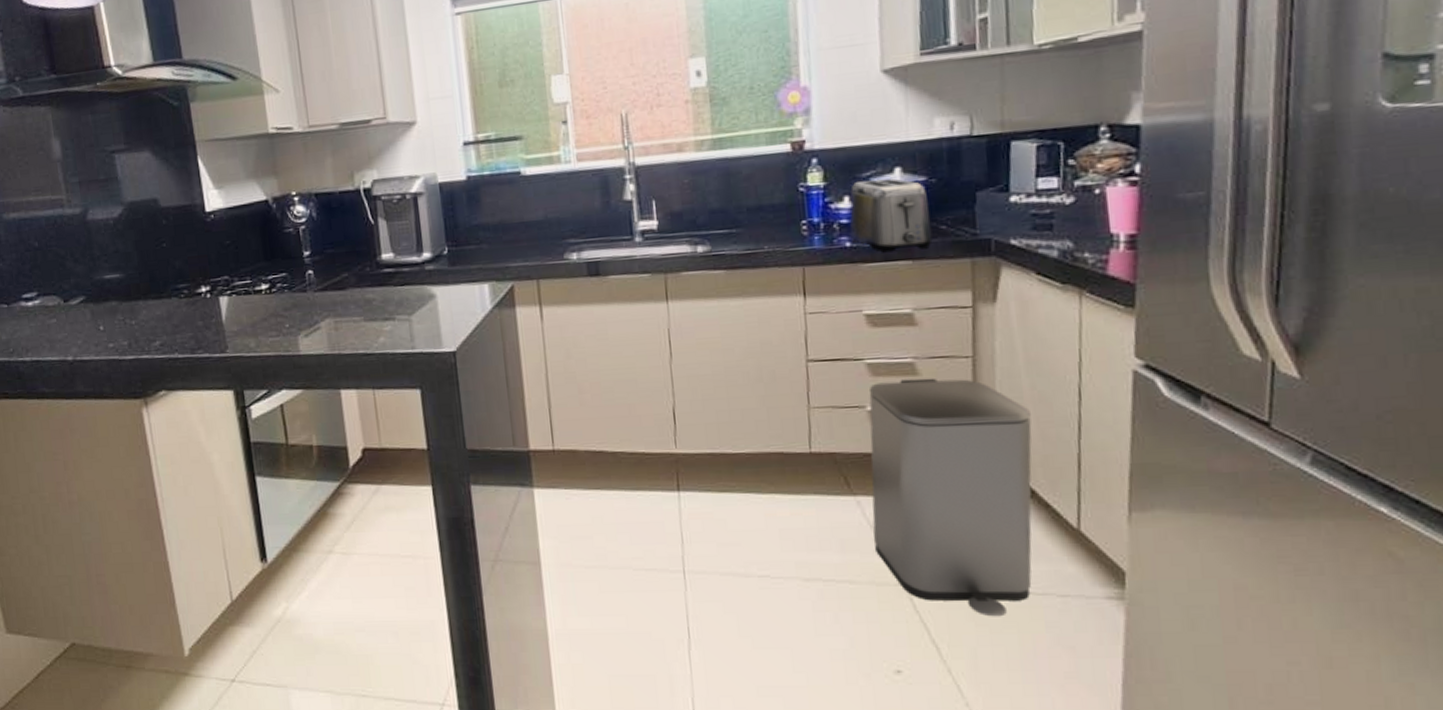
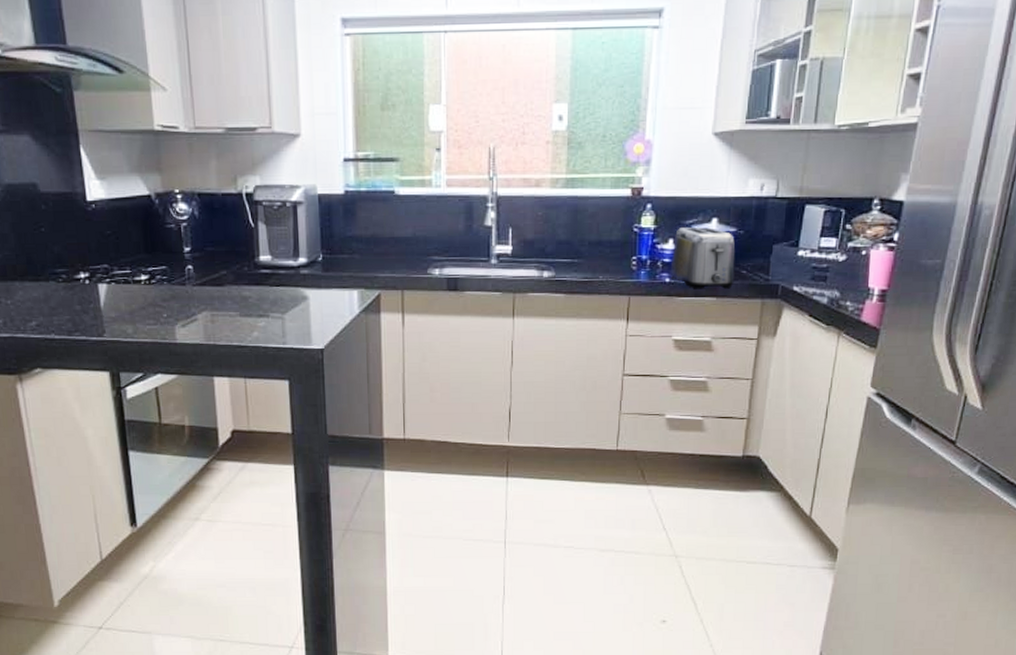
pedal bin: present [868,378,1032,617] -> none [657,394,790,581]

